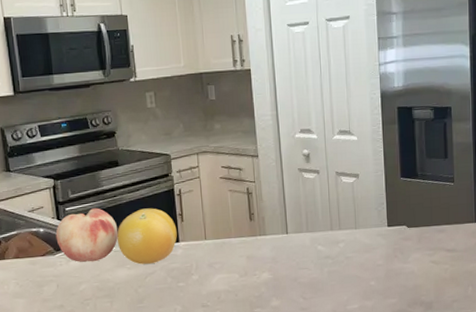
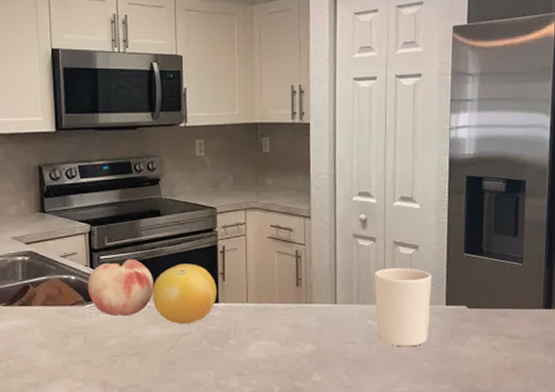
mug: none [320,195,374,268] -> present [374,268,432,347]

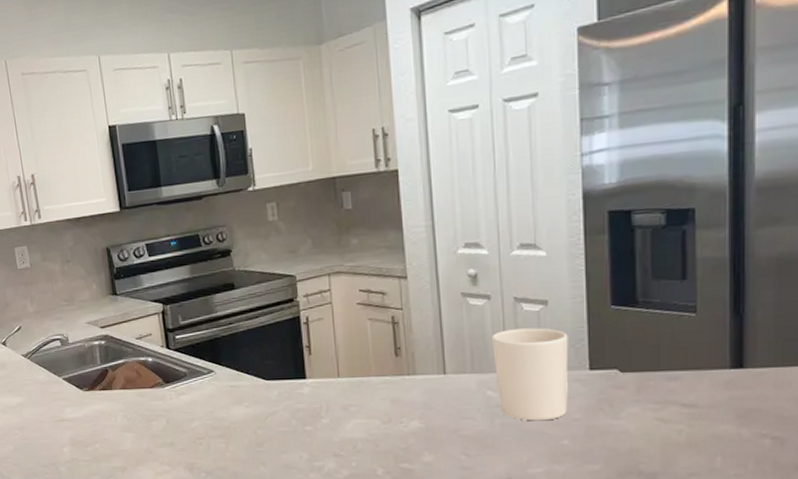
fruit: present [87,259,154,317] -> none [165,336,235,398]
fruit: present [152,264,217,323] -> none [232,338,304,403]

